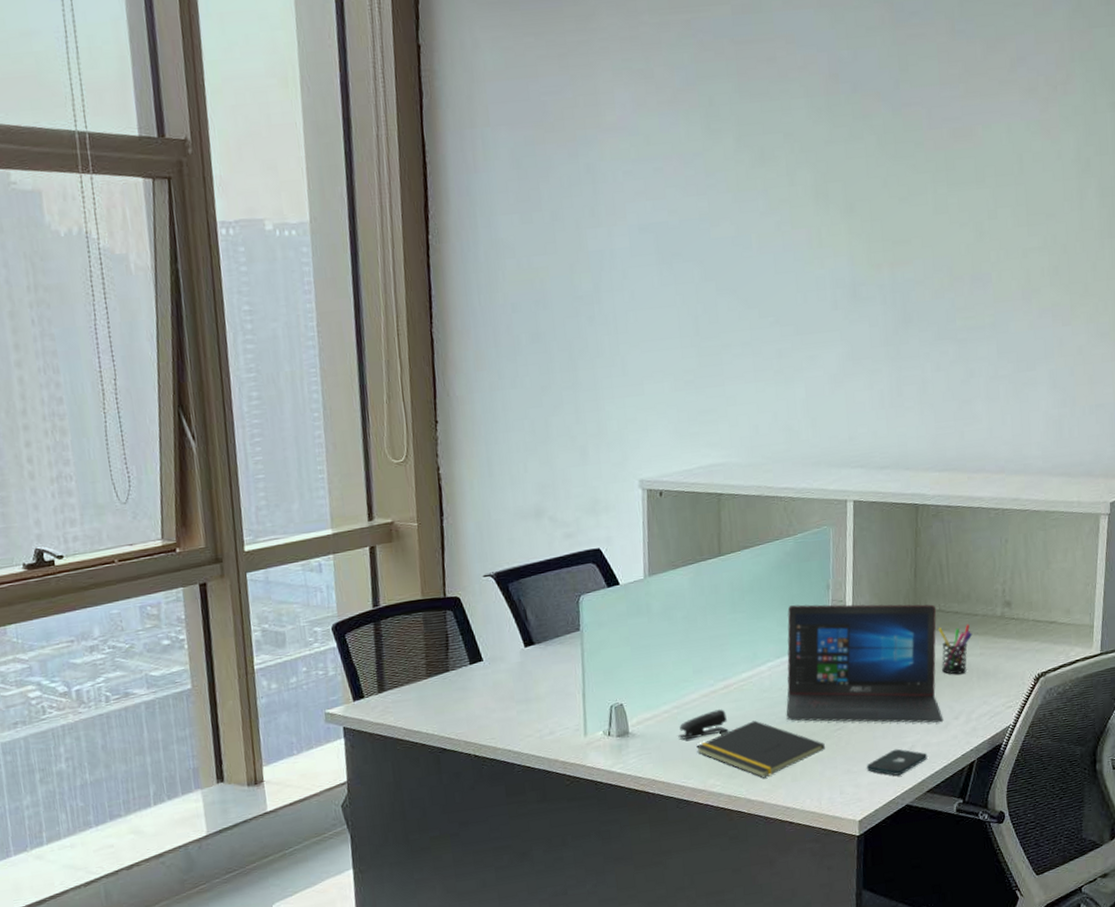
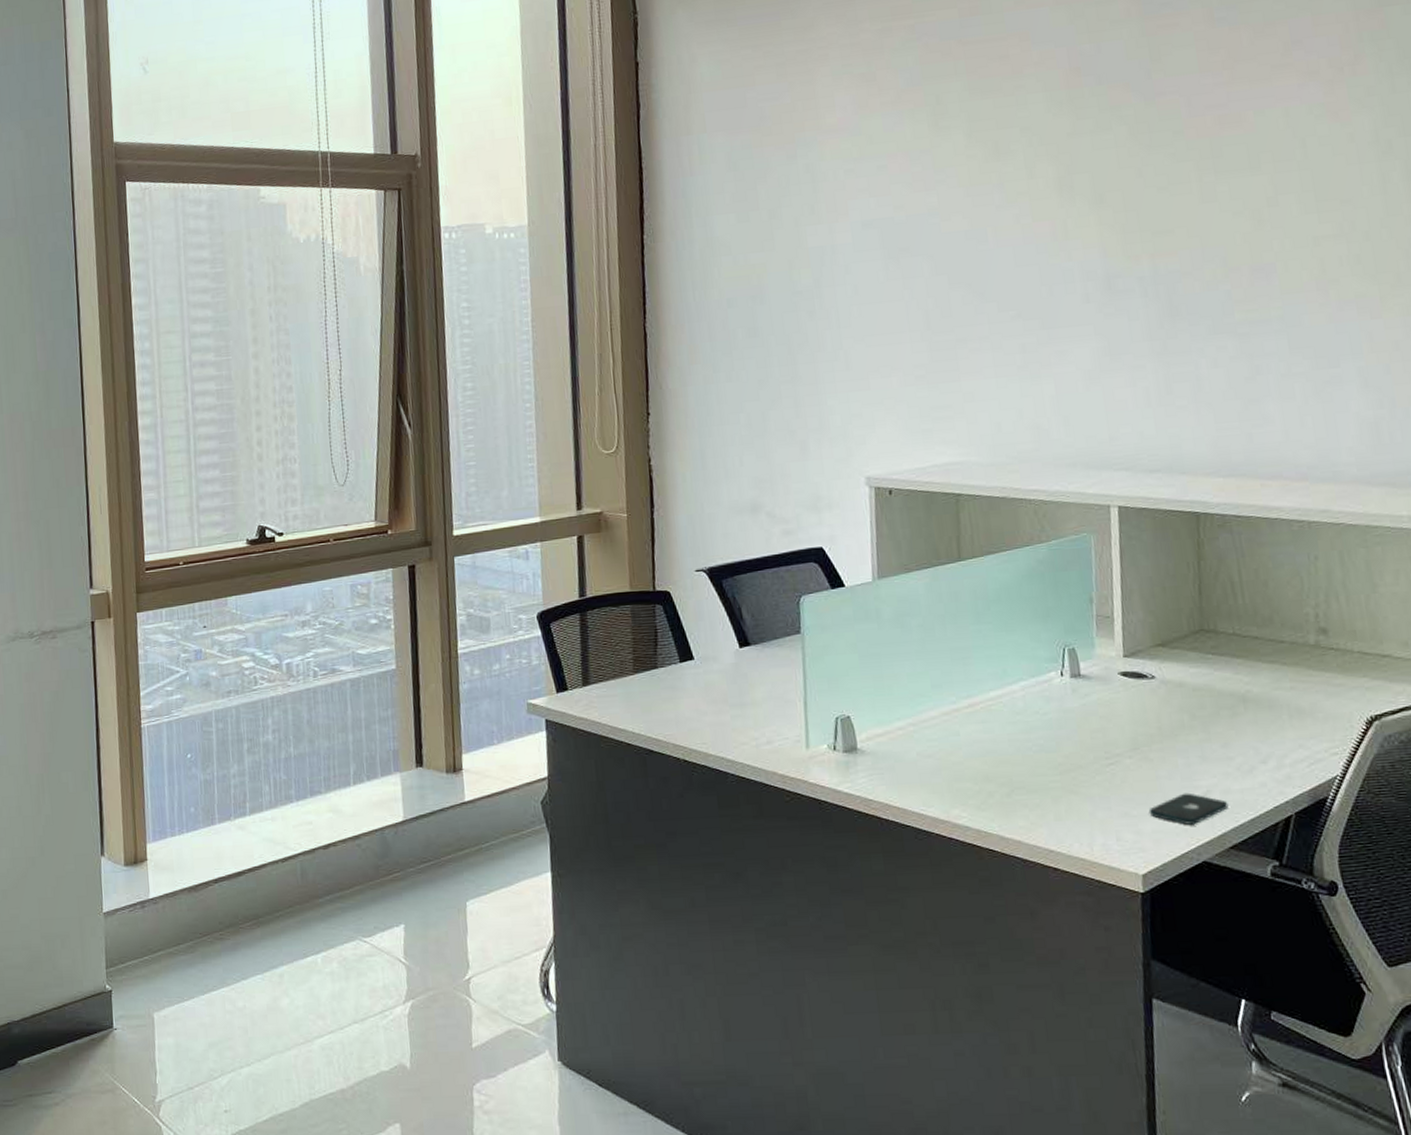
stapler: present [678,708,728,740] -> none [915,729,974,762]
notepad: present [696,720,825,778] -> none [937,746,1095,814]
laptop: present [786,604,944,723] -> none [1042,618,1247,766]
pen holder: present [938,624,973,675] -> none [1233,652,1279,710]

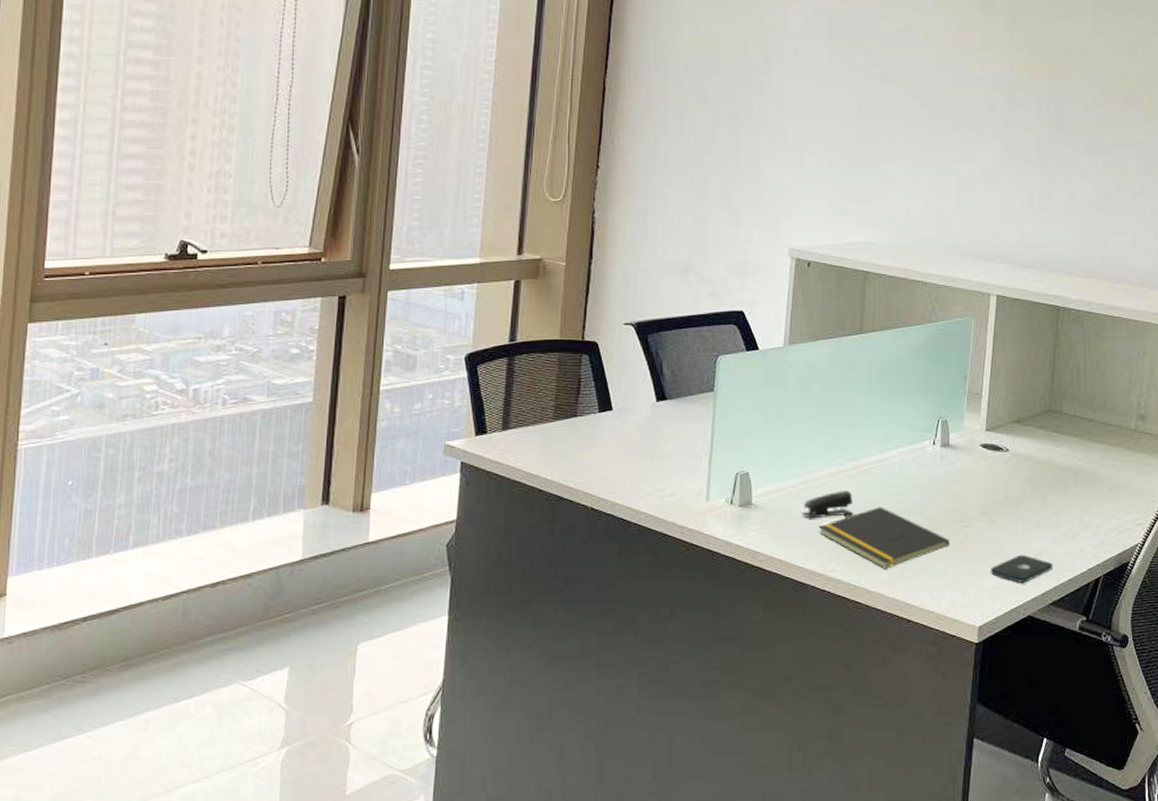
stapler: none [915,729,974,762] -> present [802,489,853,519]
notepad: none [937,746,1095,814] -> present [819,507,950,569]

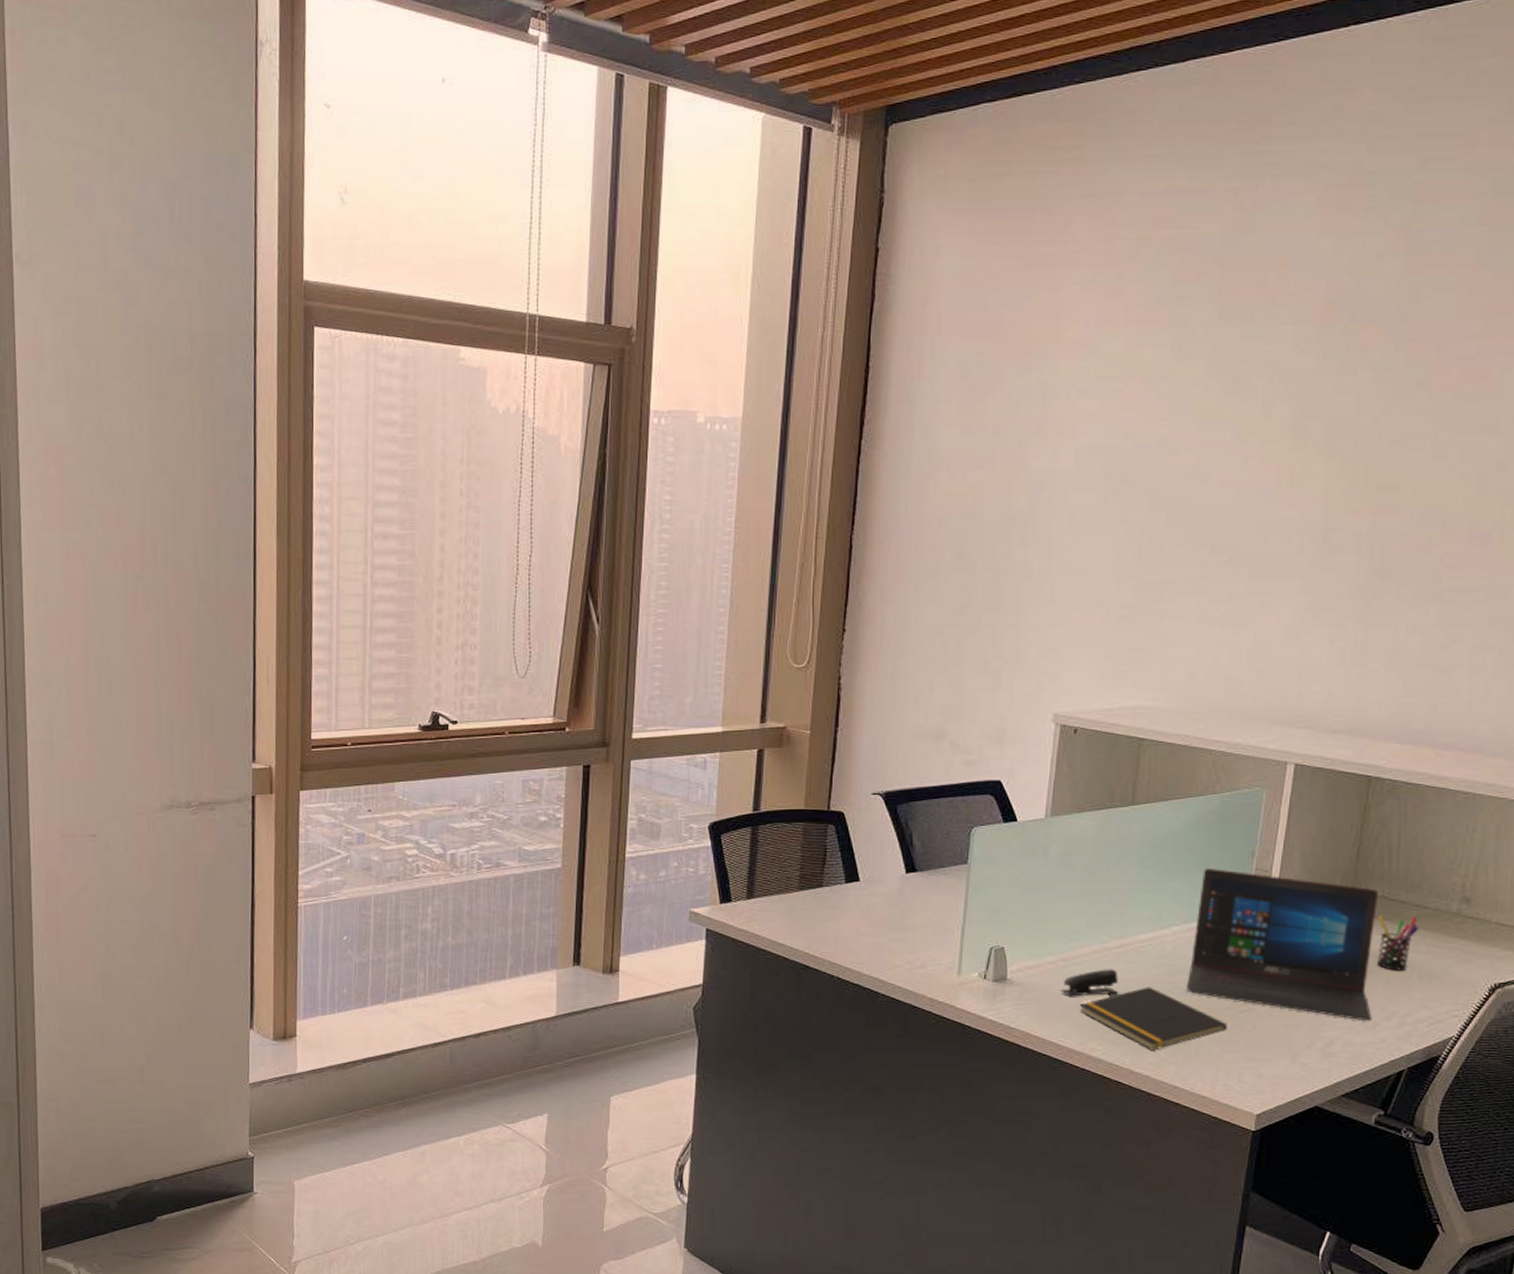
laptop: none [913,392,1072,532] -> present [1186,869,1379,1022]
smartphone: present [990,554,1053,583] -> none [1272,1042,1348,1072]
pen holder: none [1072,433,1106,484] -> present [1376,916,1419,971]

